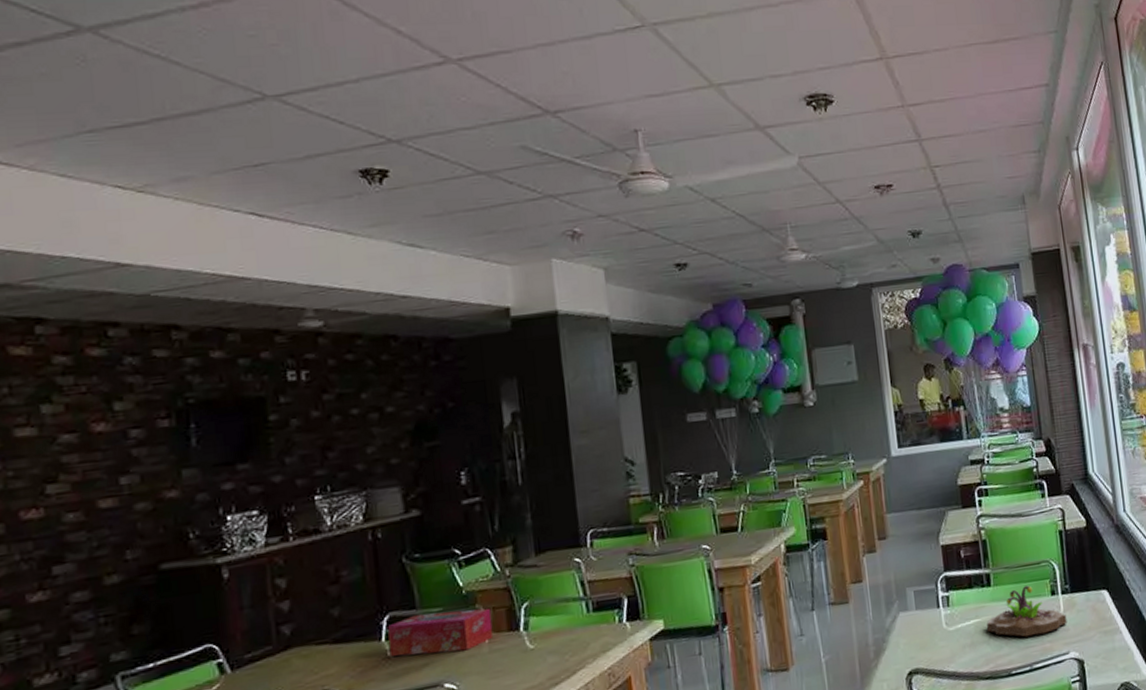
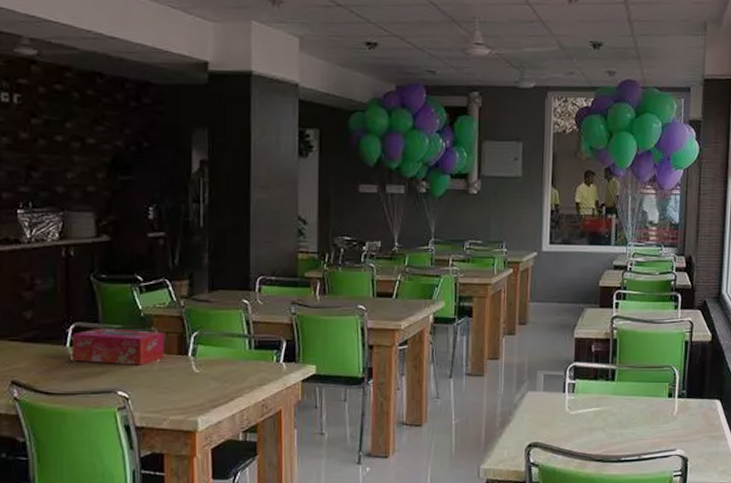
succulent planter: present [987,585,1067,637] -> none [605,385,679,430]

